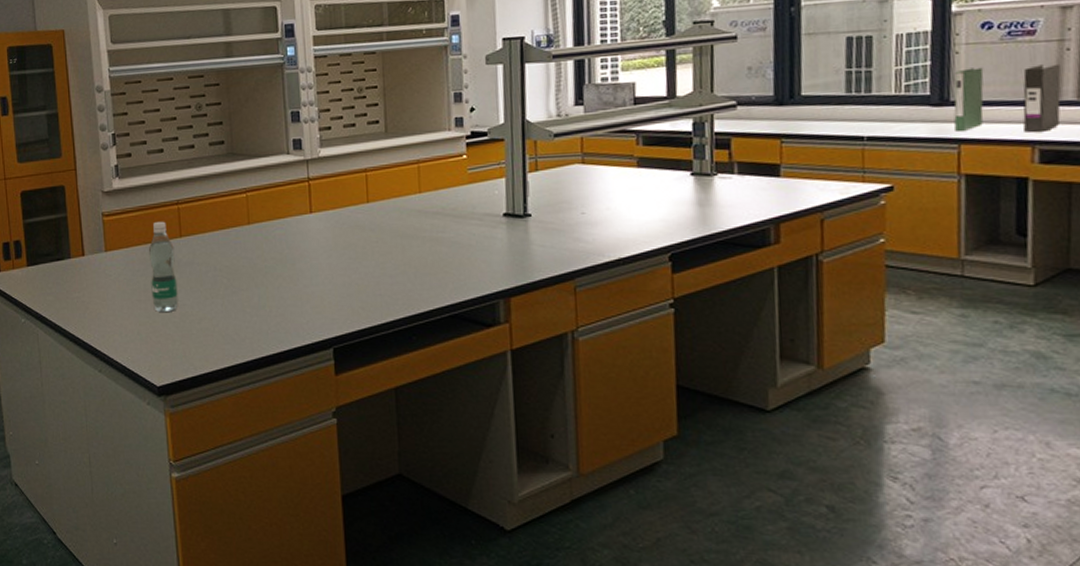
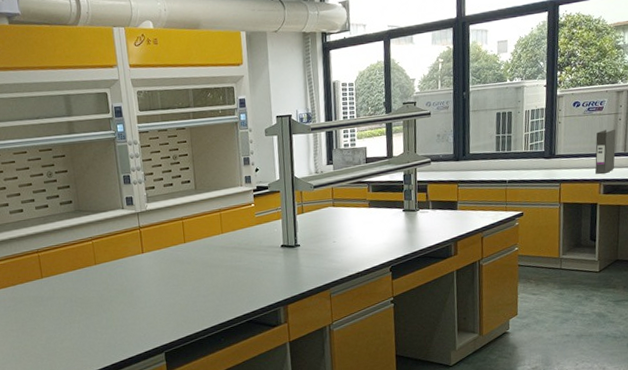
bottle: present [148,221,178,312] -> none [16,266,44,338]
binder: present [953,67,984,133] -> none [557,132,574,176]

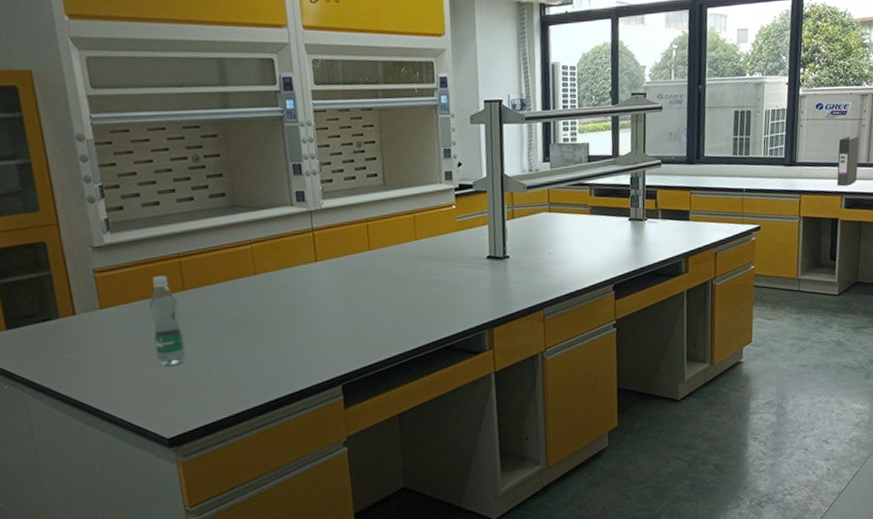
bottle: none [16,266,44,338] -> present [149,275,186,366]

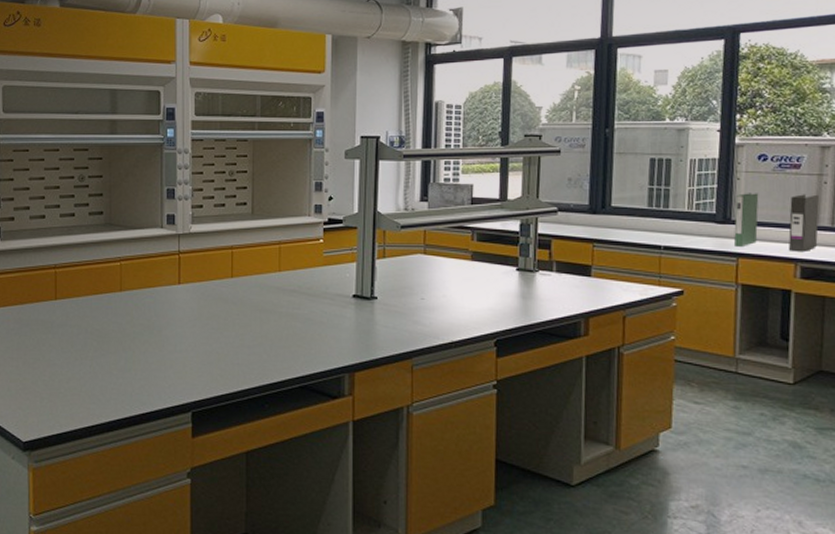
bottle: present [149,275,186,366] -> none [24,283,49,370]
binder: none [798,137,816,186] -> present [734,193,759,248]

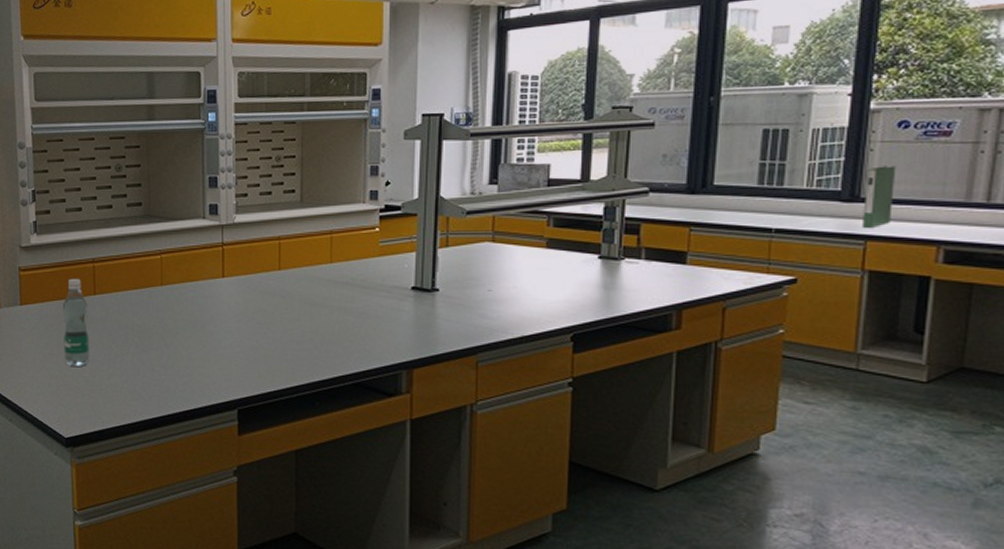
bottle: none [24,283,49,370] -> present [62,278,89,366]
binder: present [788,194,820,253] -> none [929,165,974,234]

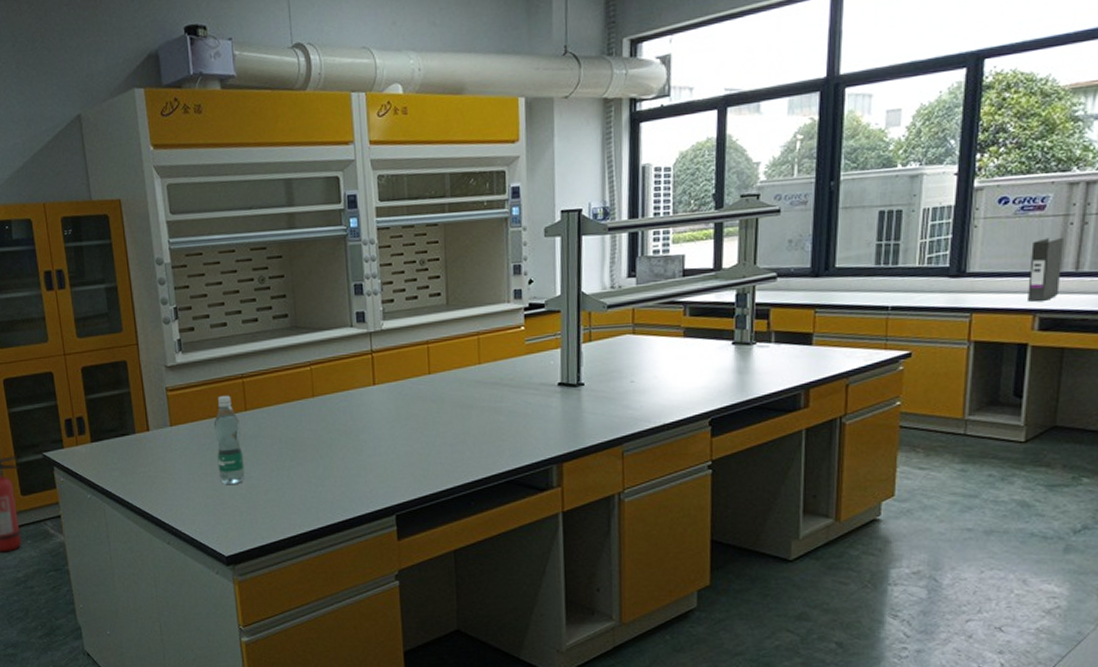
binder: present [863,166,896,229] -> none [968,240,998,302]
binder: none [929,165,974,234] -> present [1026,237,1065,303]

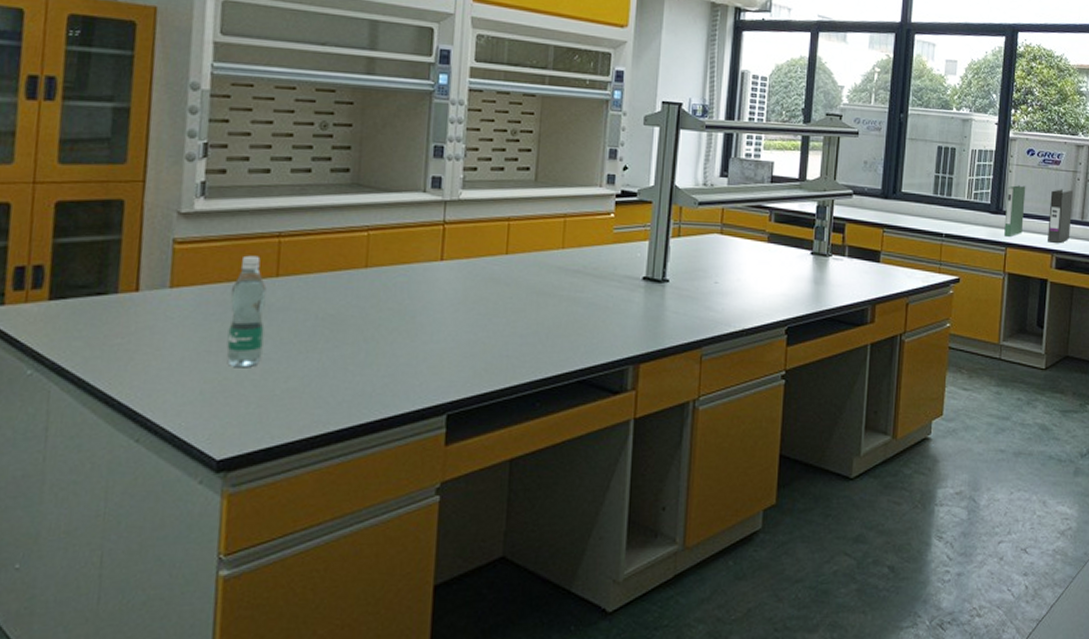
binder: none [968,240,998,302] -> present [1004,185,1026,238]

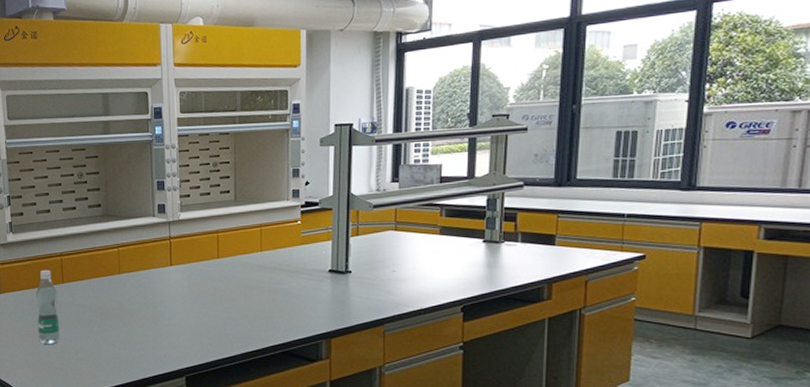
binder: present [1004,185,1026,238] -> none [698,159,725,213]
binder: present [1046,189,1074,244] -> none [752,158,788,215]

